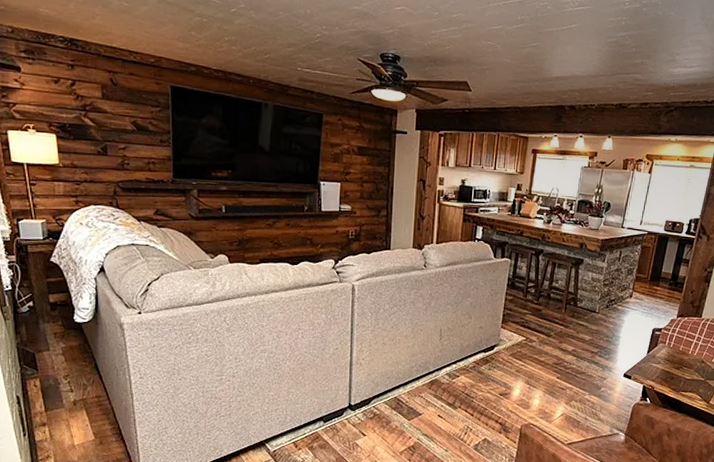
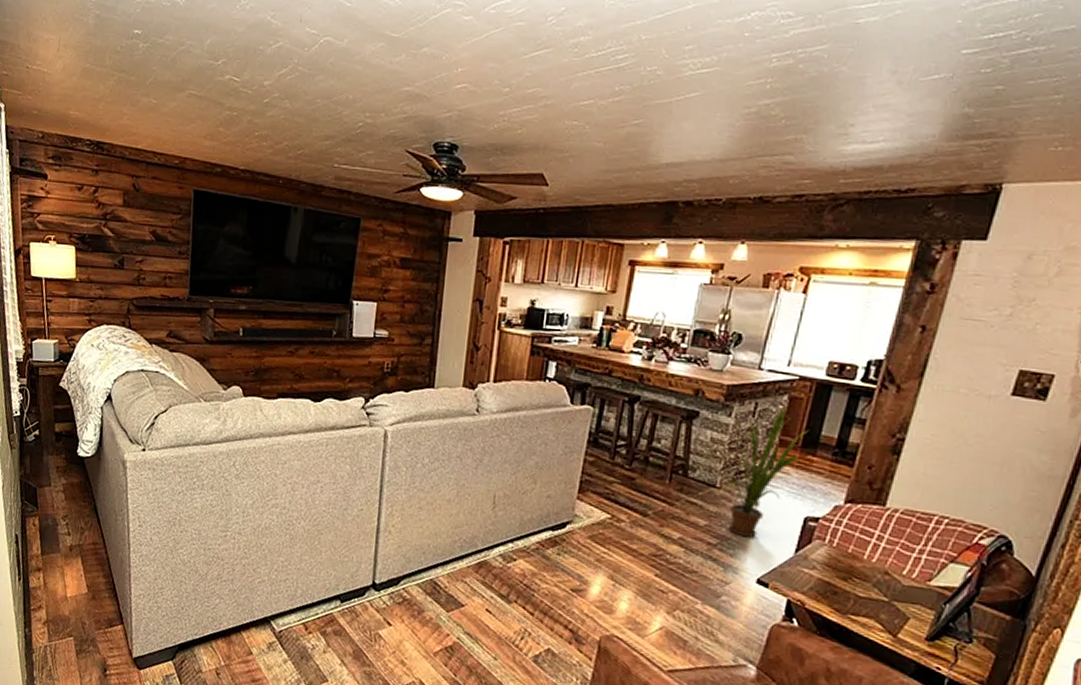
house plant: none [602,253,654,346] -> present [728,406,808,538]

